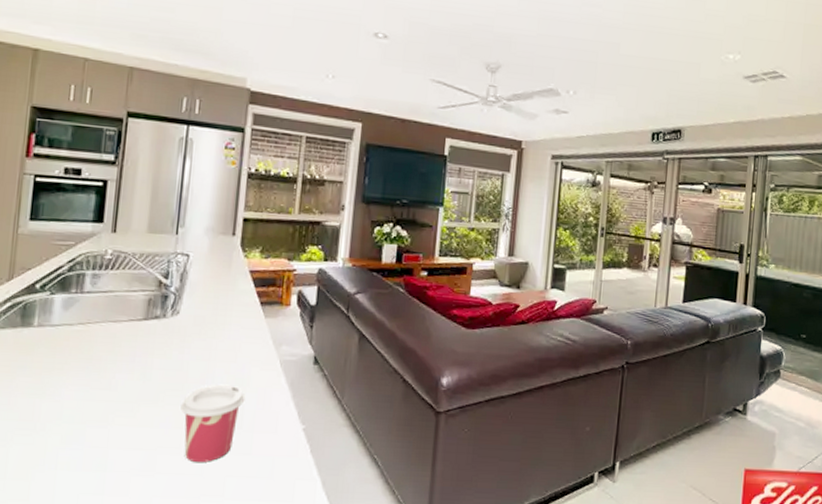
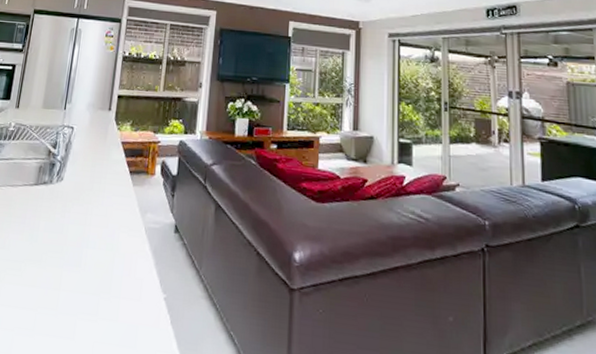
cup: present [180,384,245,462] -> none [59,248,114,326]

